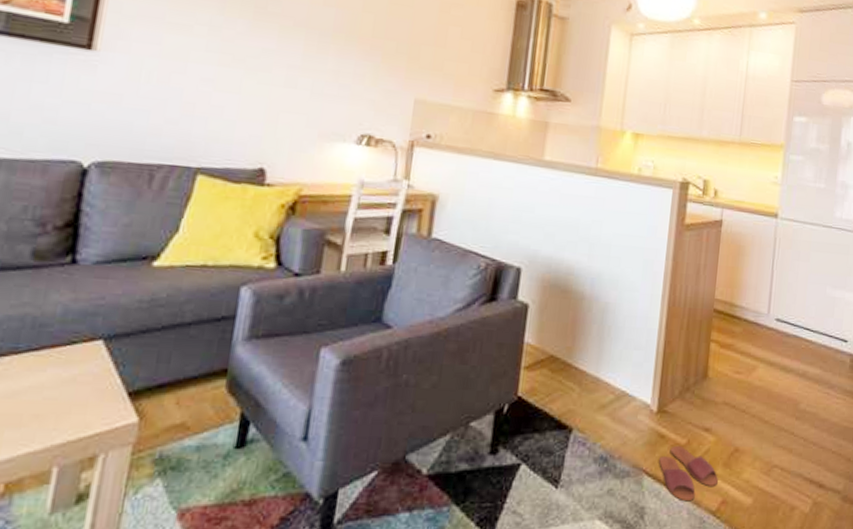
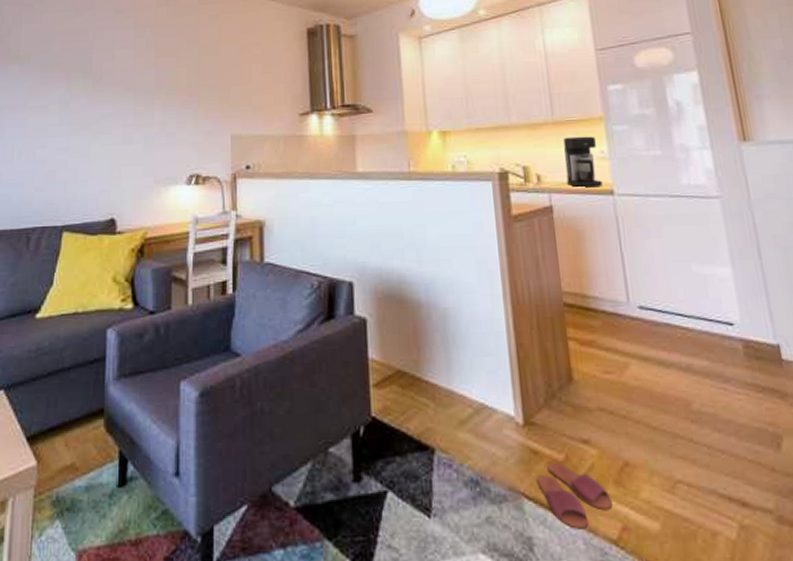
coffee maker: none [740,158,773,208] -> present [563,136,603,188]

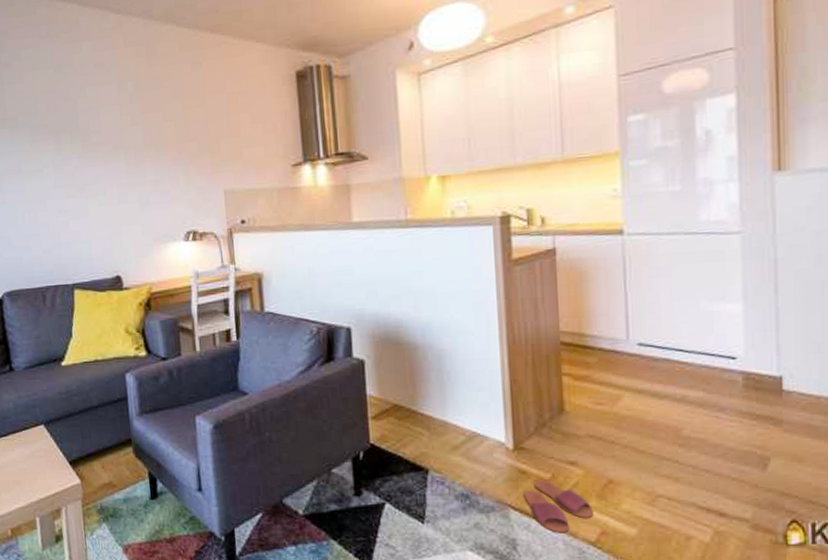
coffee maker: present [563,136,603,188] -> none [572,173,612,229]

